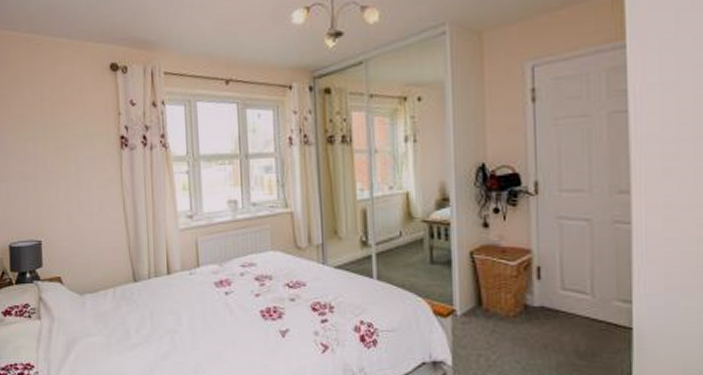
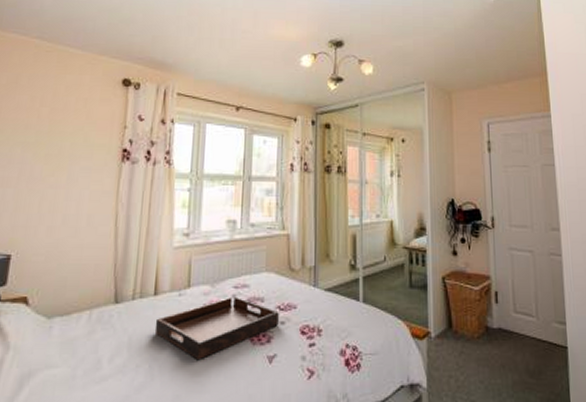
serving tray: none [171,274,289,333] -> present [154,296,279,361]

